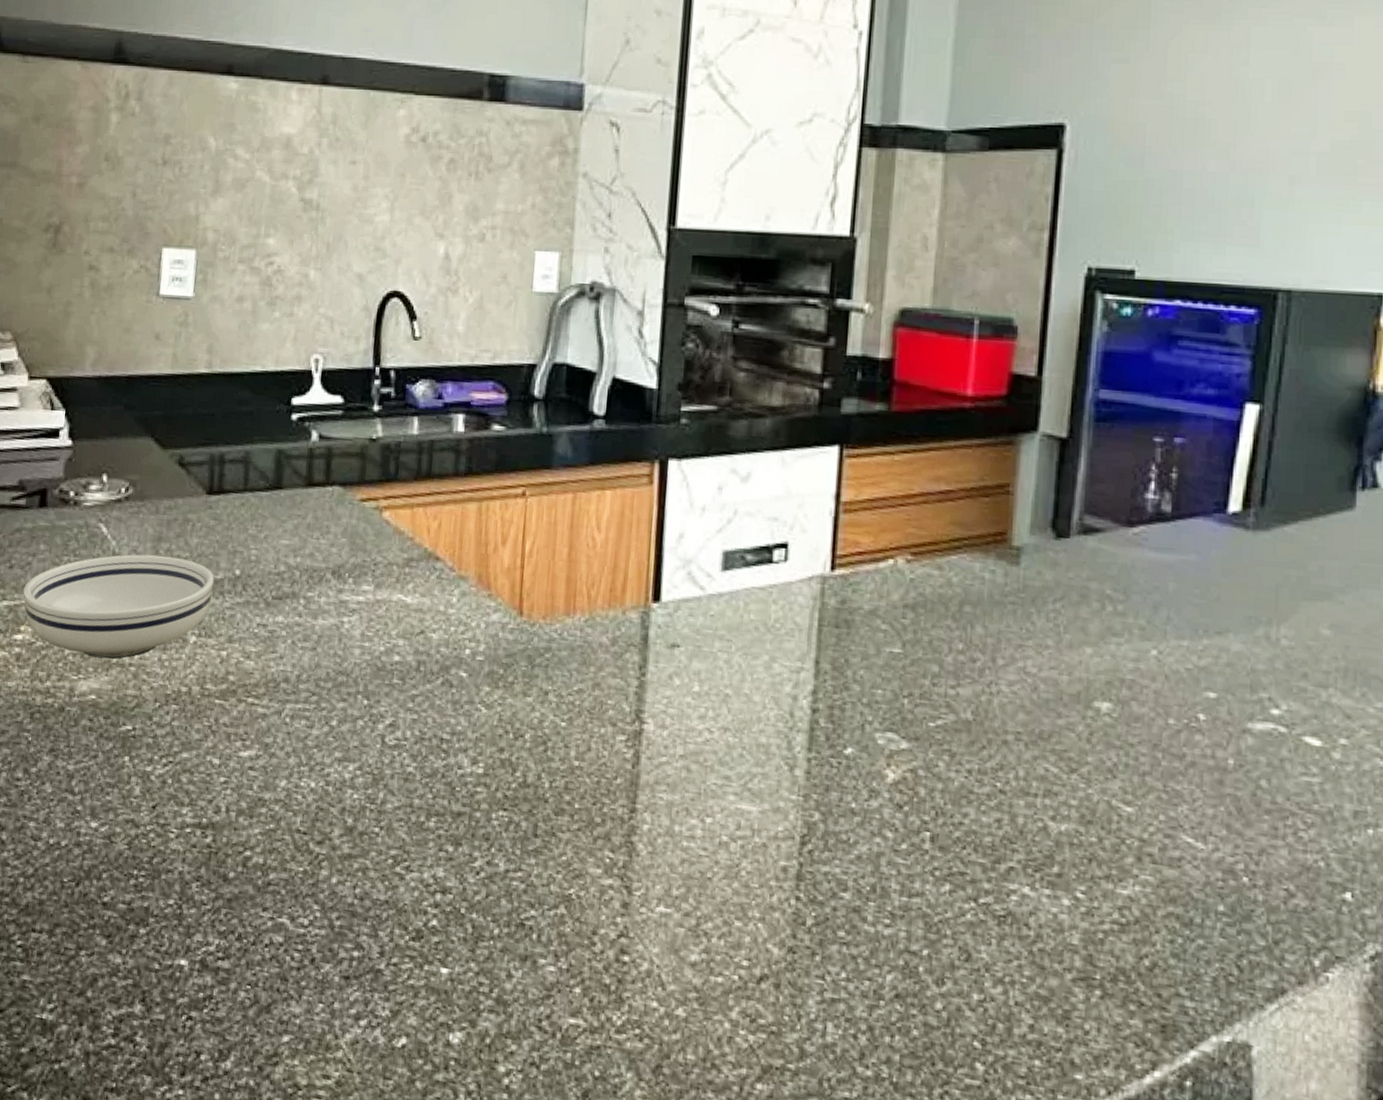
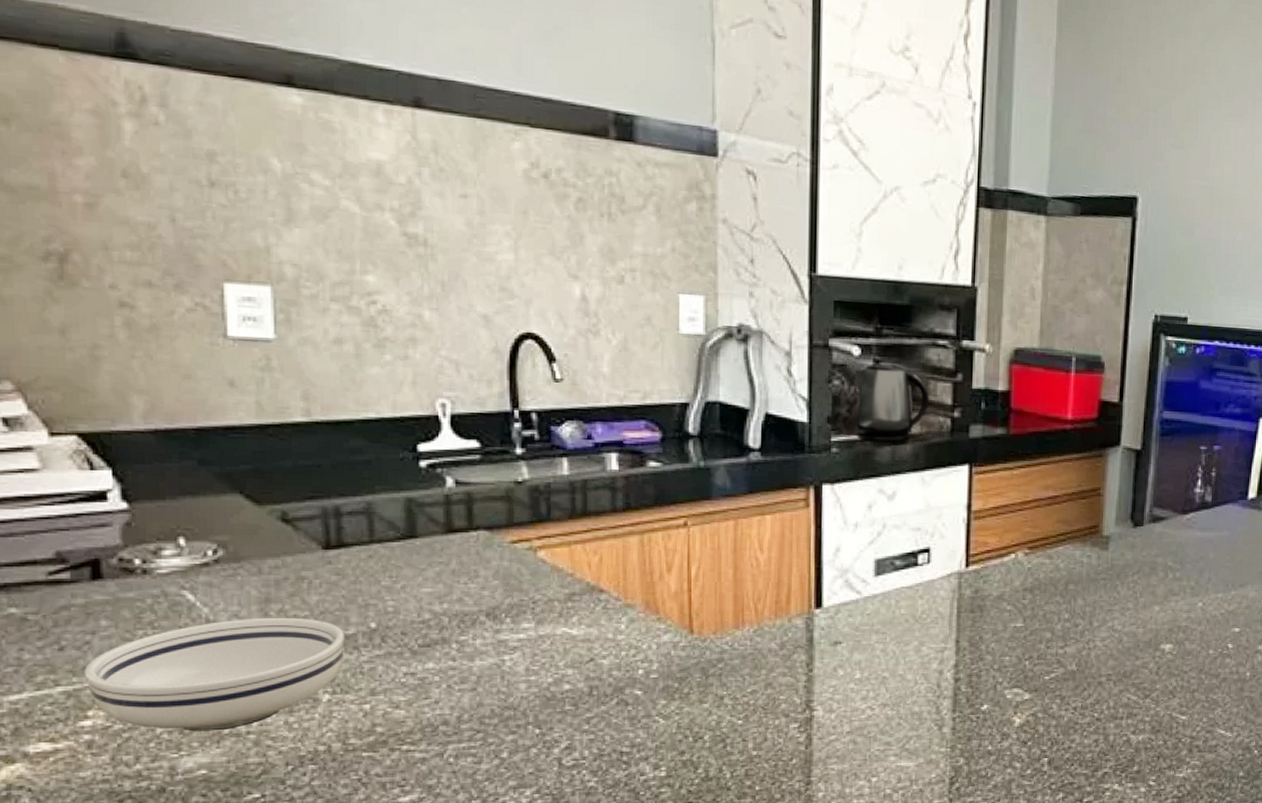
kettle: none [709,324,794,418] -> present [855,363,929,444]

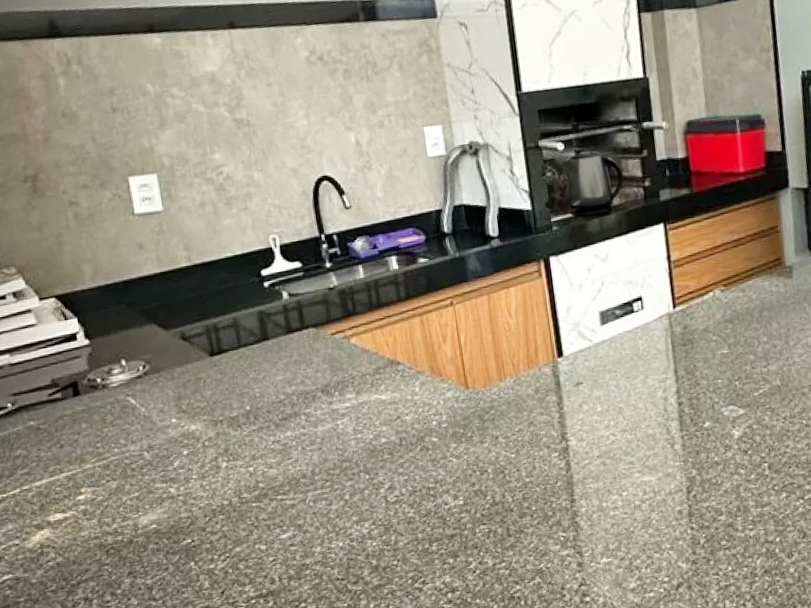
bowl: present [84,617,345,732] -> none [76,408,233,498]

